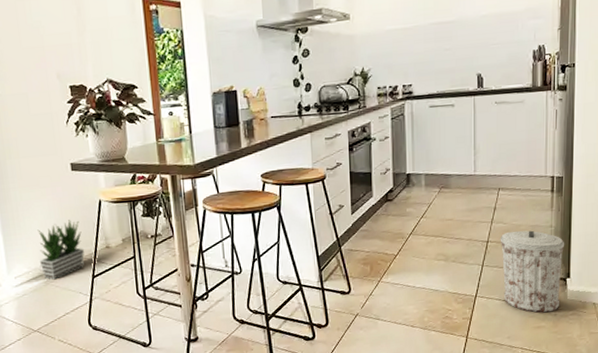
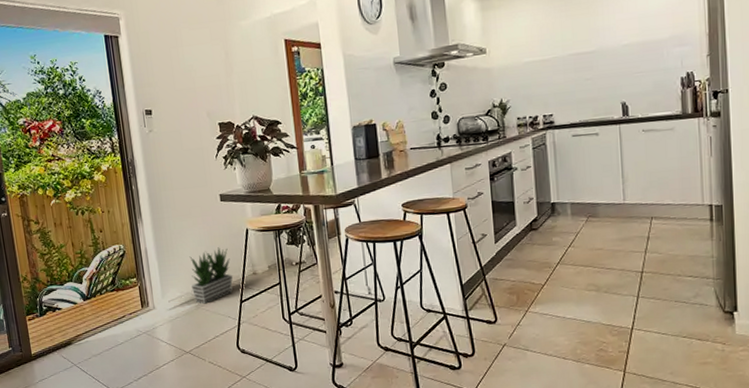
trash can: present [500,230,565,313] -> none [655,260,730,348]

